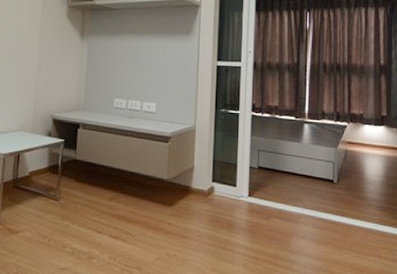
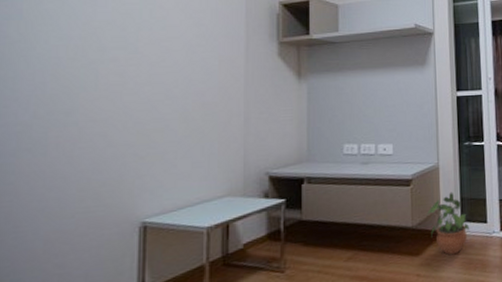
potted plant: none [181,153,220,211] -> present [426,192,470,255]

